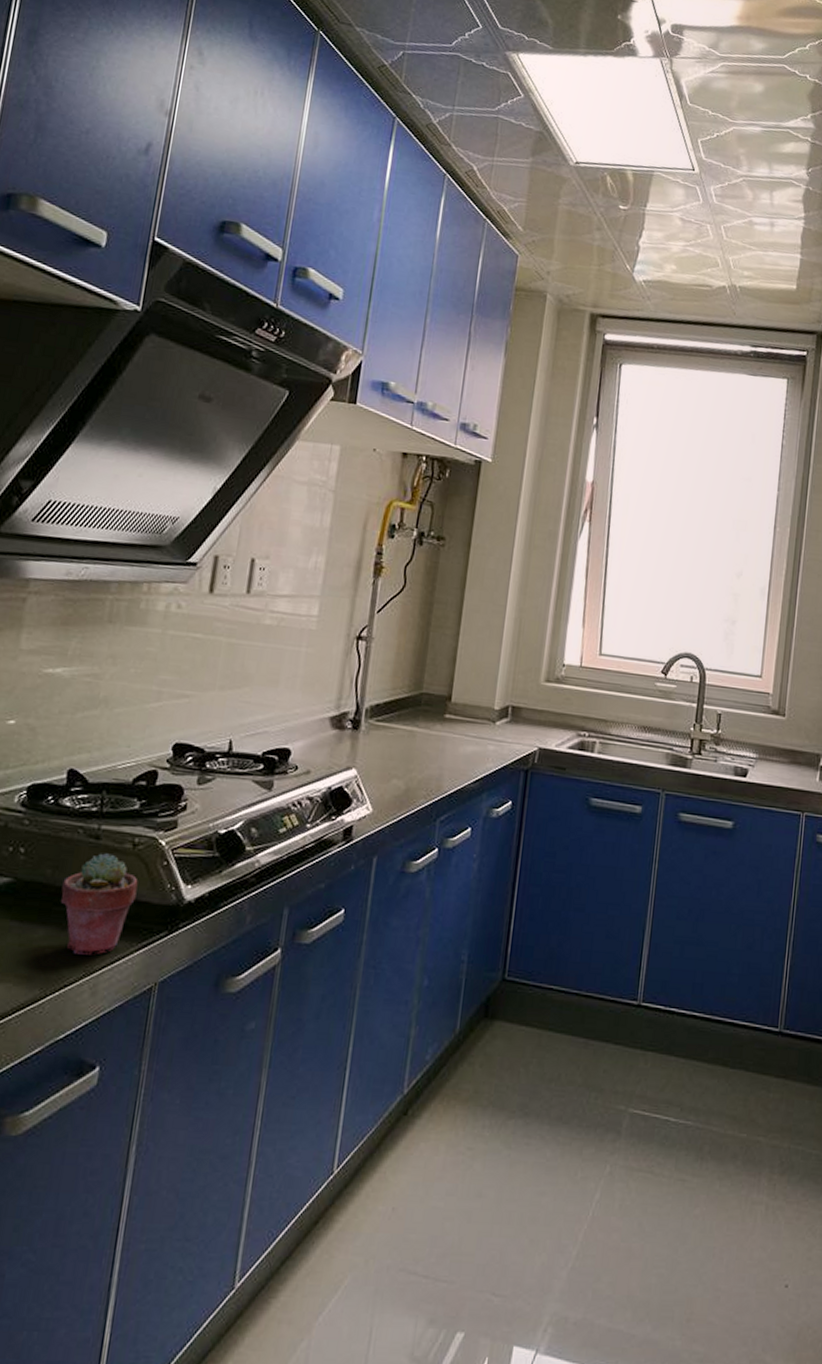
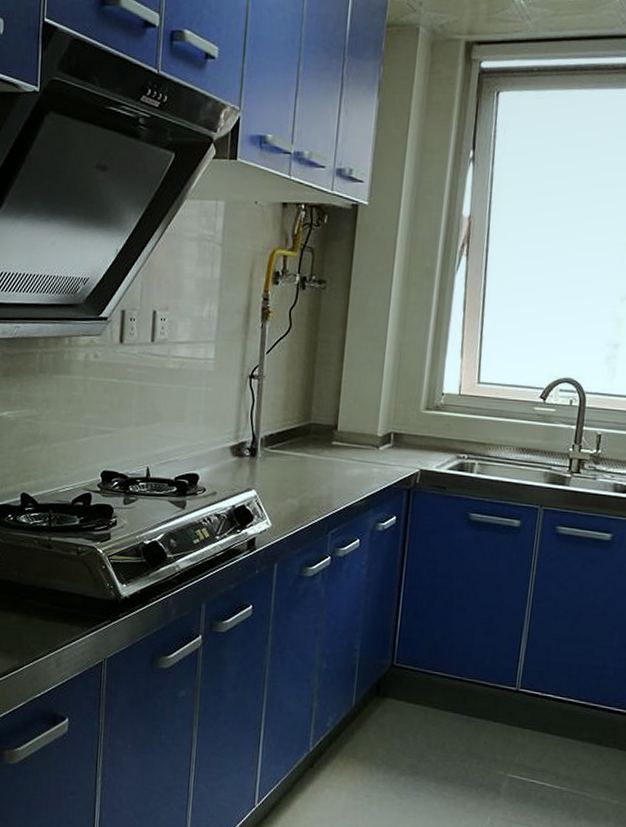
potted succulent: present [60,853,138,955] -> none [26,559,84,637]

